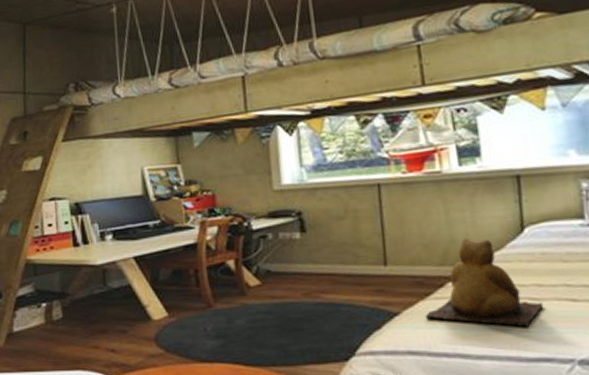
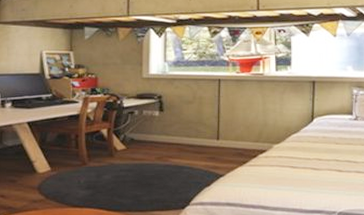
teddy bear: present [425,238,544,328] -> none [241,124,320,189]

